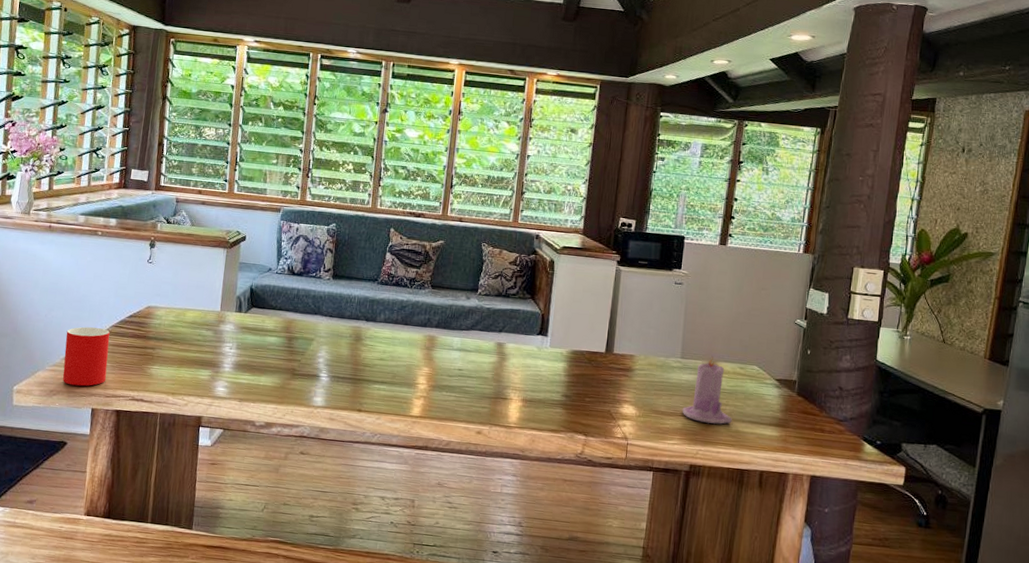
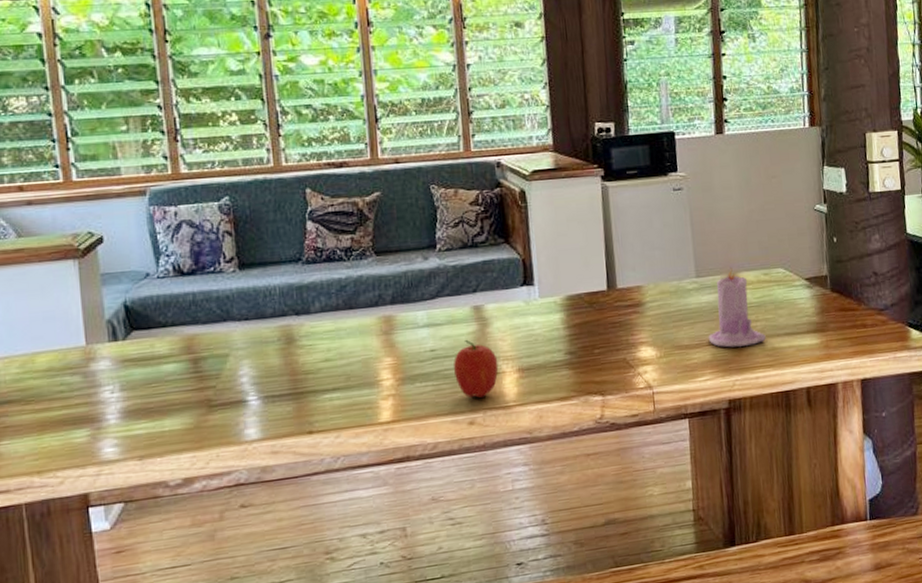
fruit: none [472,367,508,415] -> present [453,339,499,398]

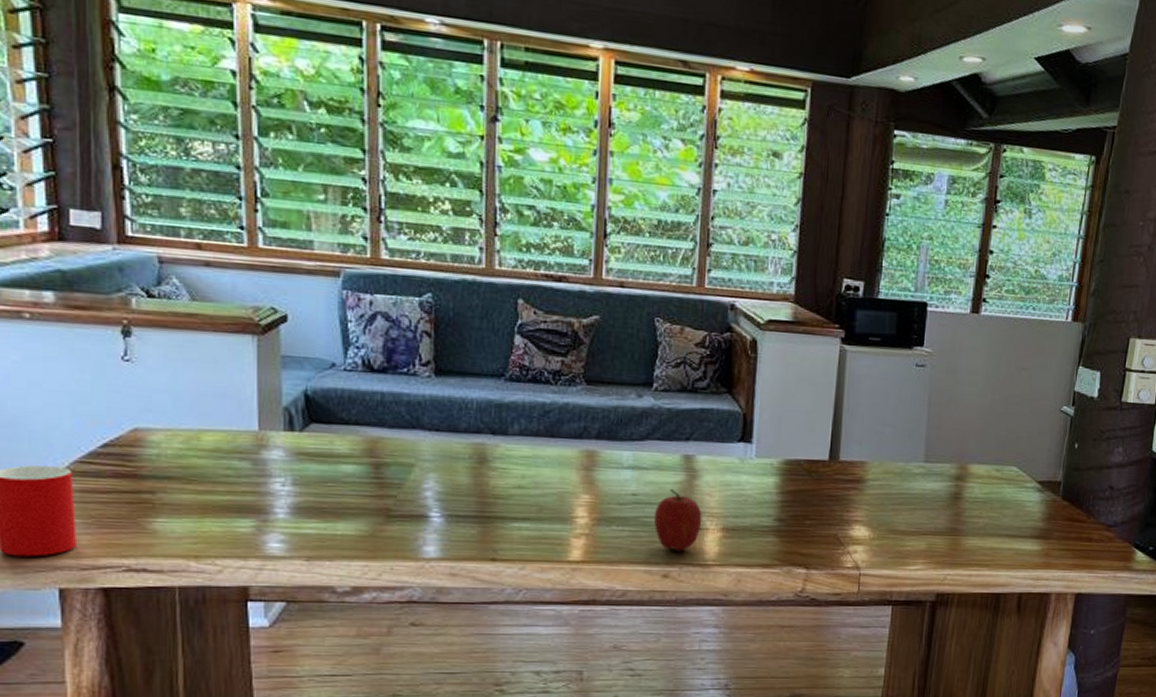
candle: present [708,268,766,348] -> none [926,458,986,541]

